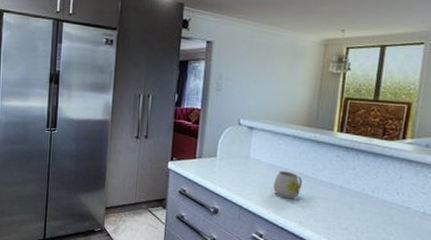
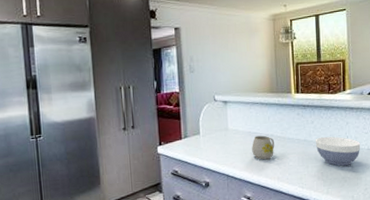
bowl: none [353,186,415,226] -> present [315,136,361,166]

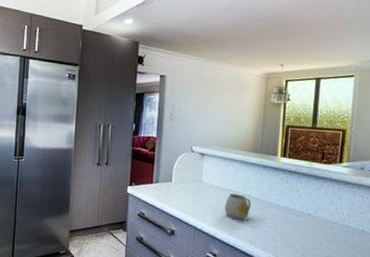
bowl: present [315,136,361,166] -> none [298,207,354,244]

